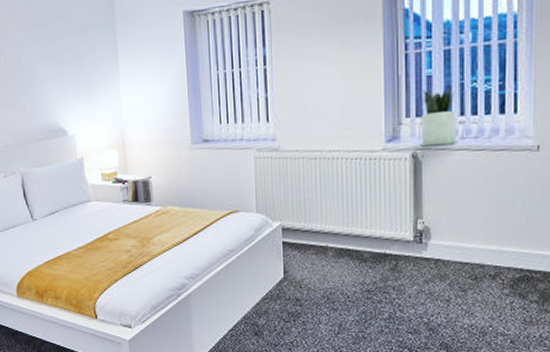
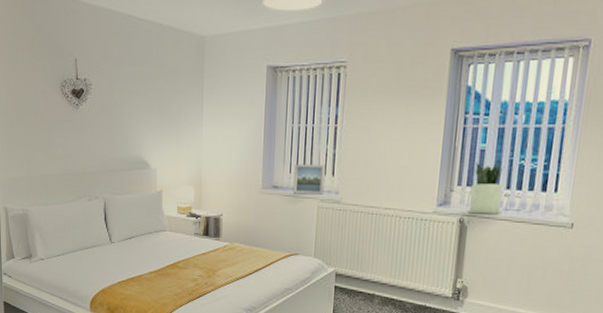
picture frame: none [224,110,259,146] -> present [292,164,325,195]

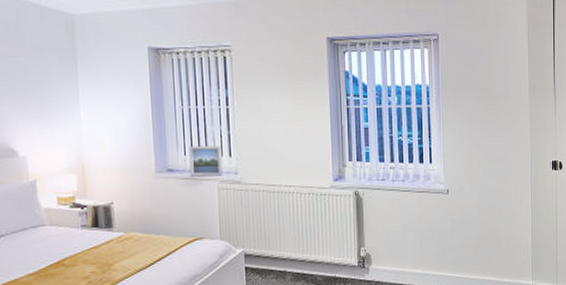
planter: present [466,162,505,216] -> none [360,138,390,188]

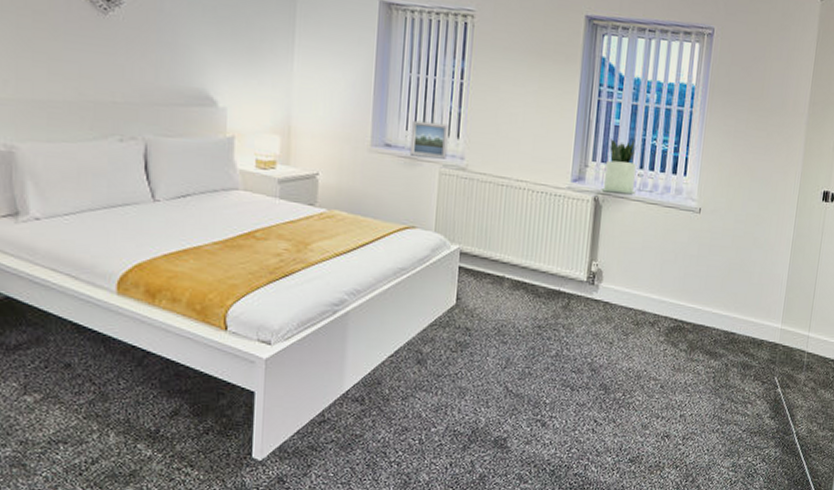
books: present [68,202,114,229] -> none [267,167,316,203]
planter: none [360,138,390,188] -> present [601,139,638,196]

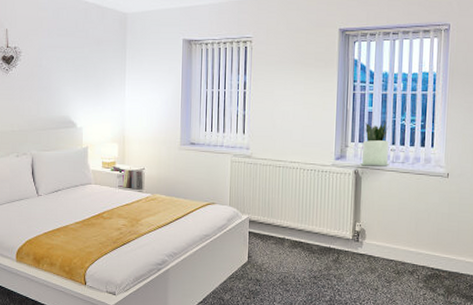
books: none [267,167,316,203] -> present [110,166,143,190]
picture frame: present [409,120,449,159] -> none [208,123,237,150]

